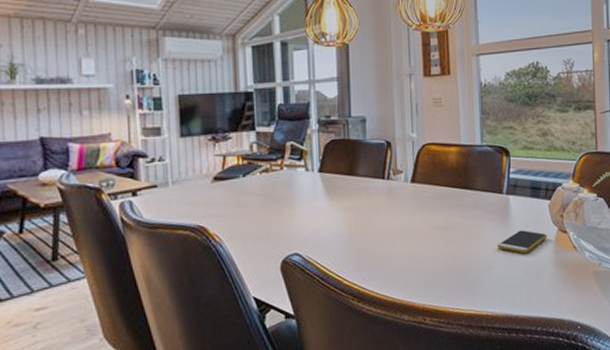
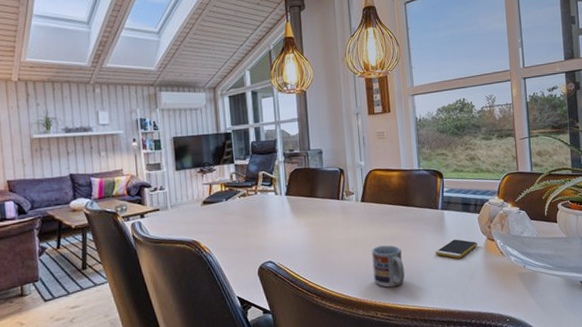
cup: none [421,235,461,288] -> present [371,245,405,288]

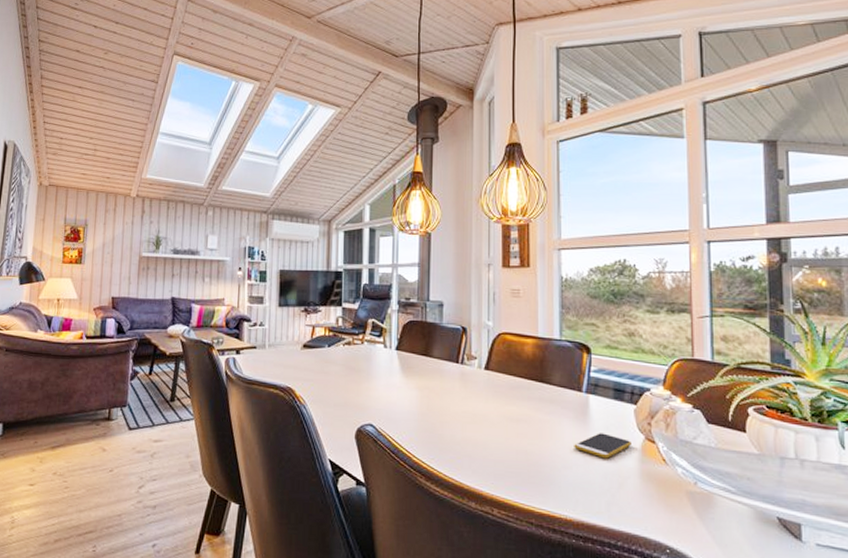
cup: present [371,245,405,288] -> none [492,426,533,481]

